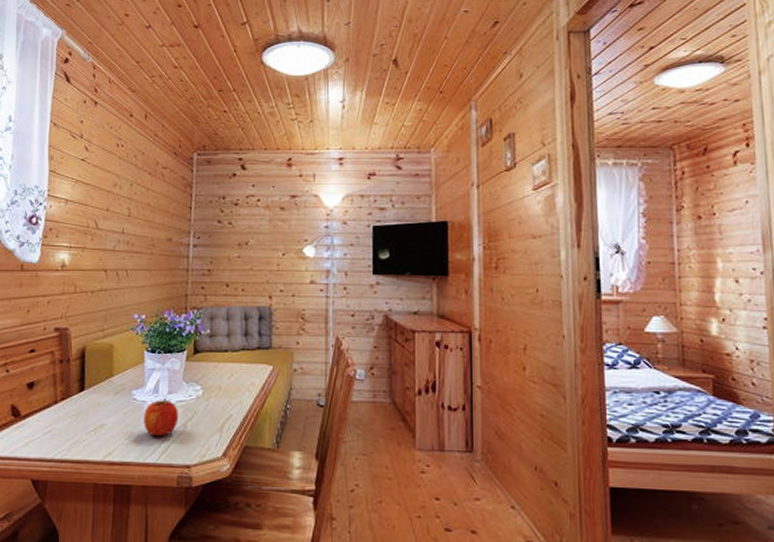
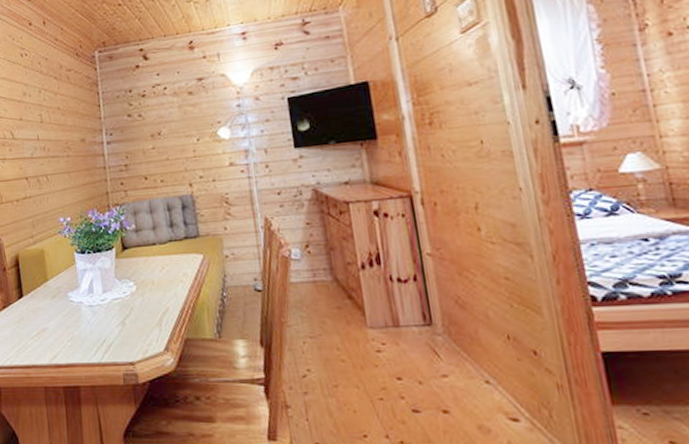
apple: present [144,397,179,437] -> none [82,296,117,336]

